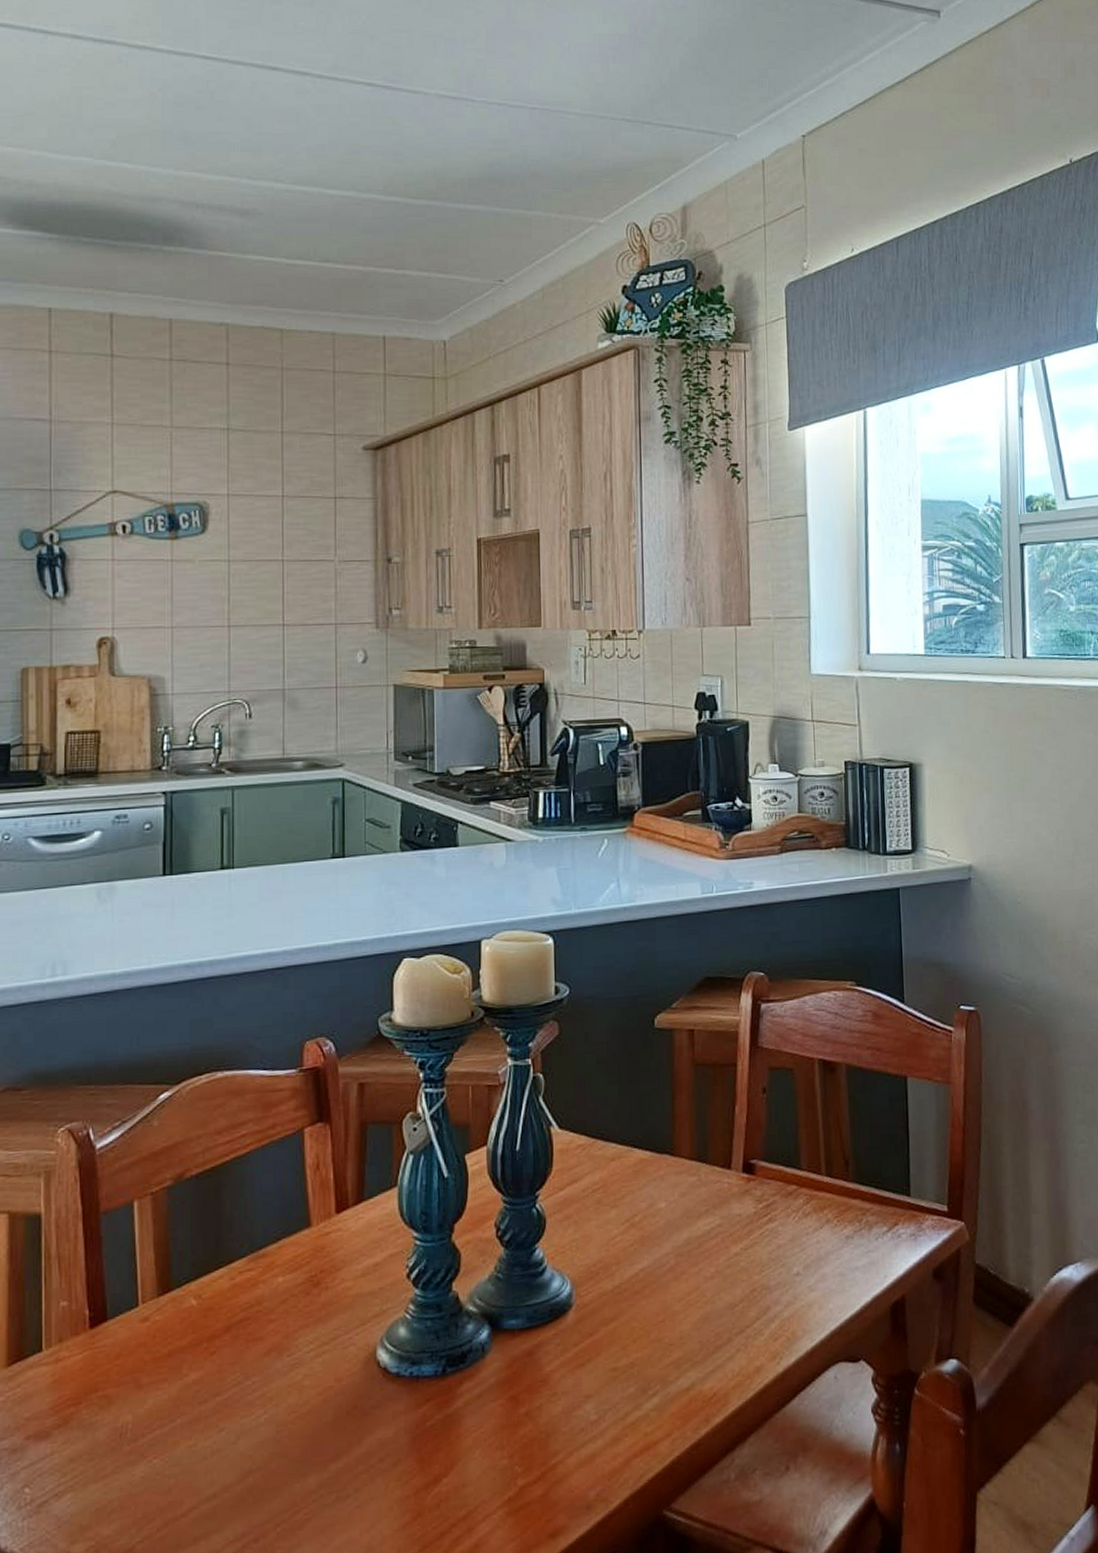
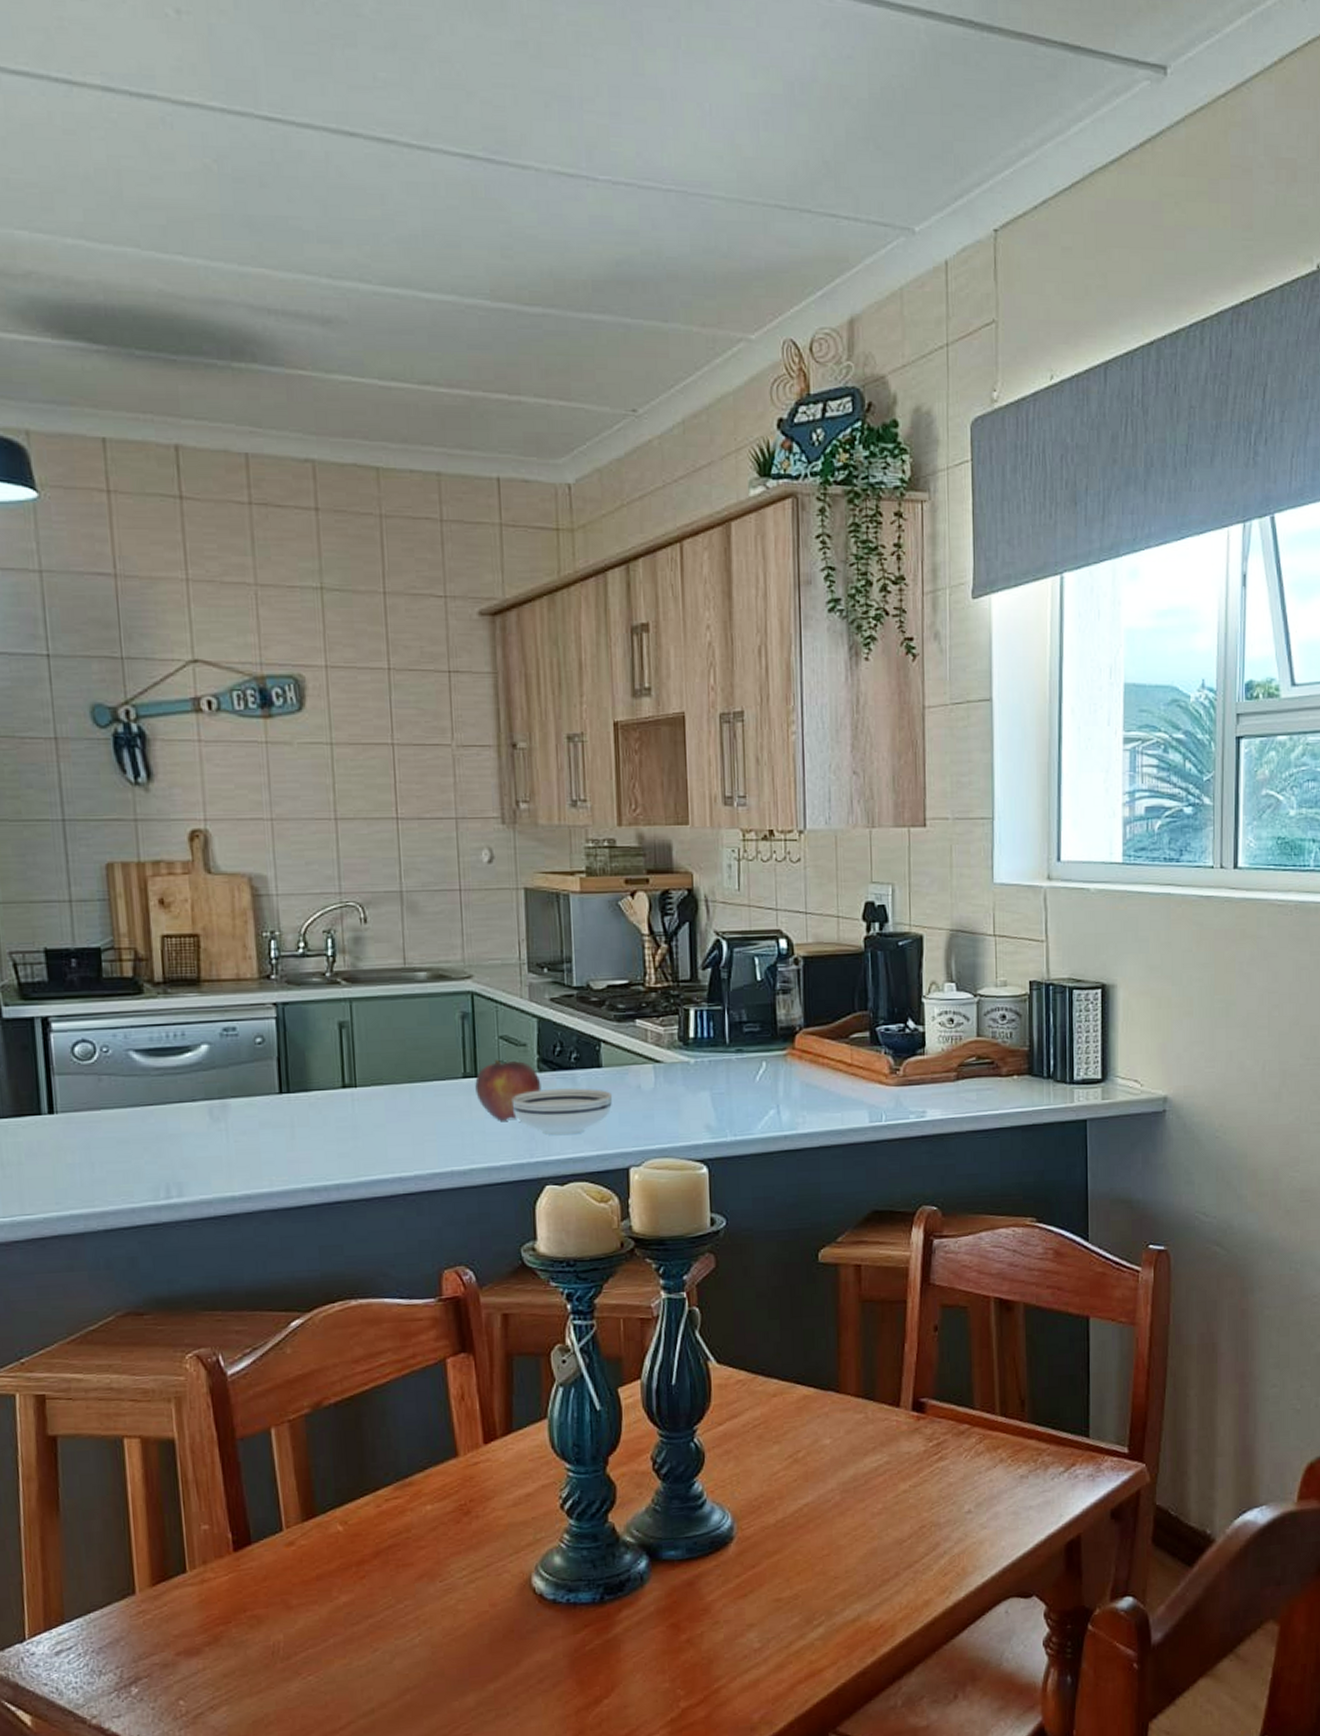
fruit: none [342,840,403,898] -> present [475,1059,542,1121]
bowl: none [375,866,467,911] -> present [511,1088,612,1136]

